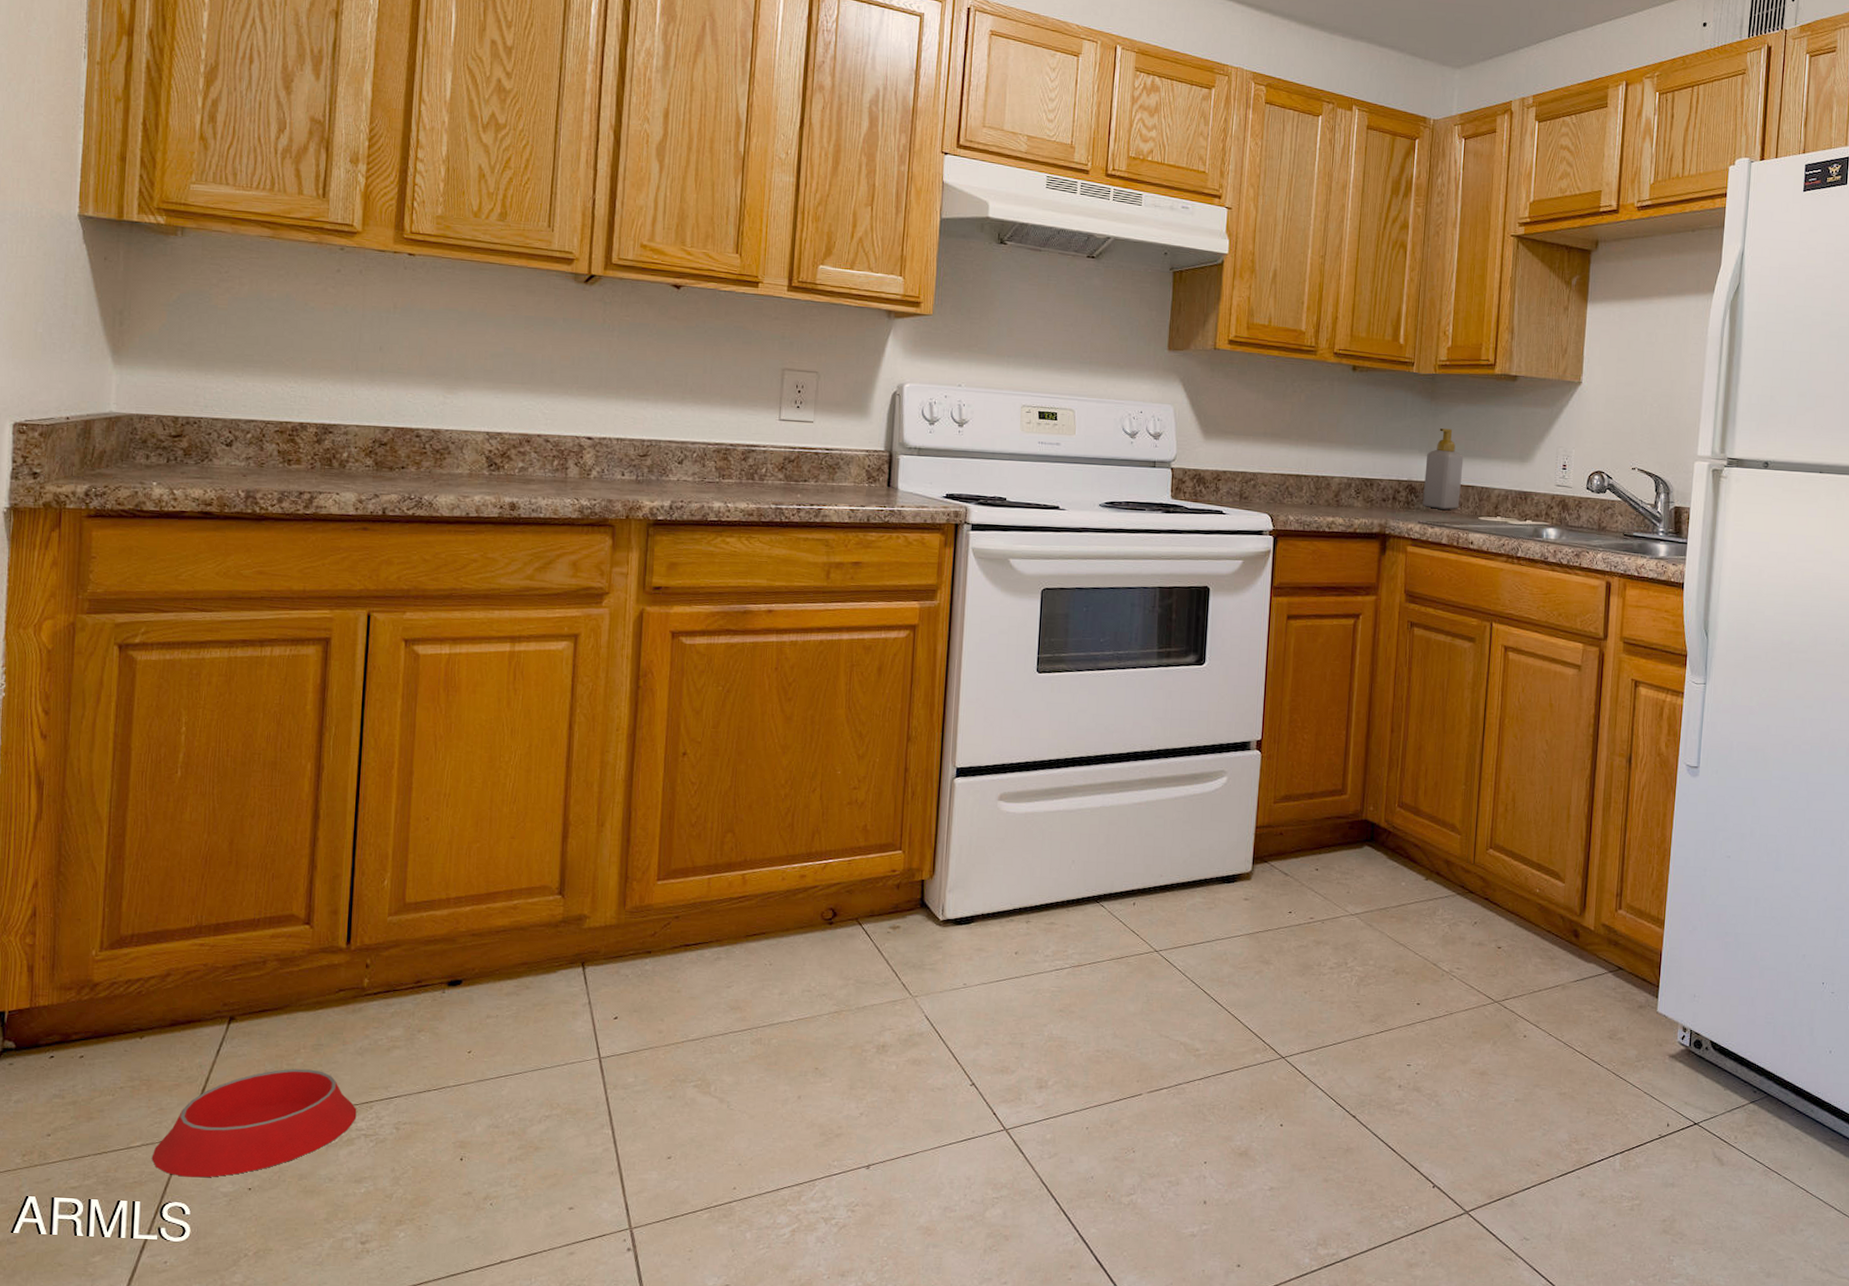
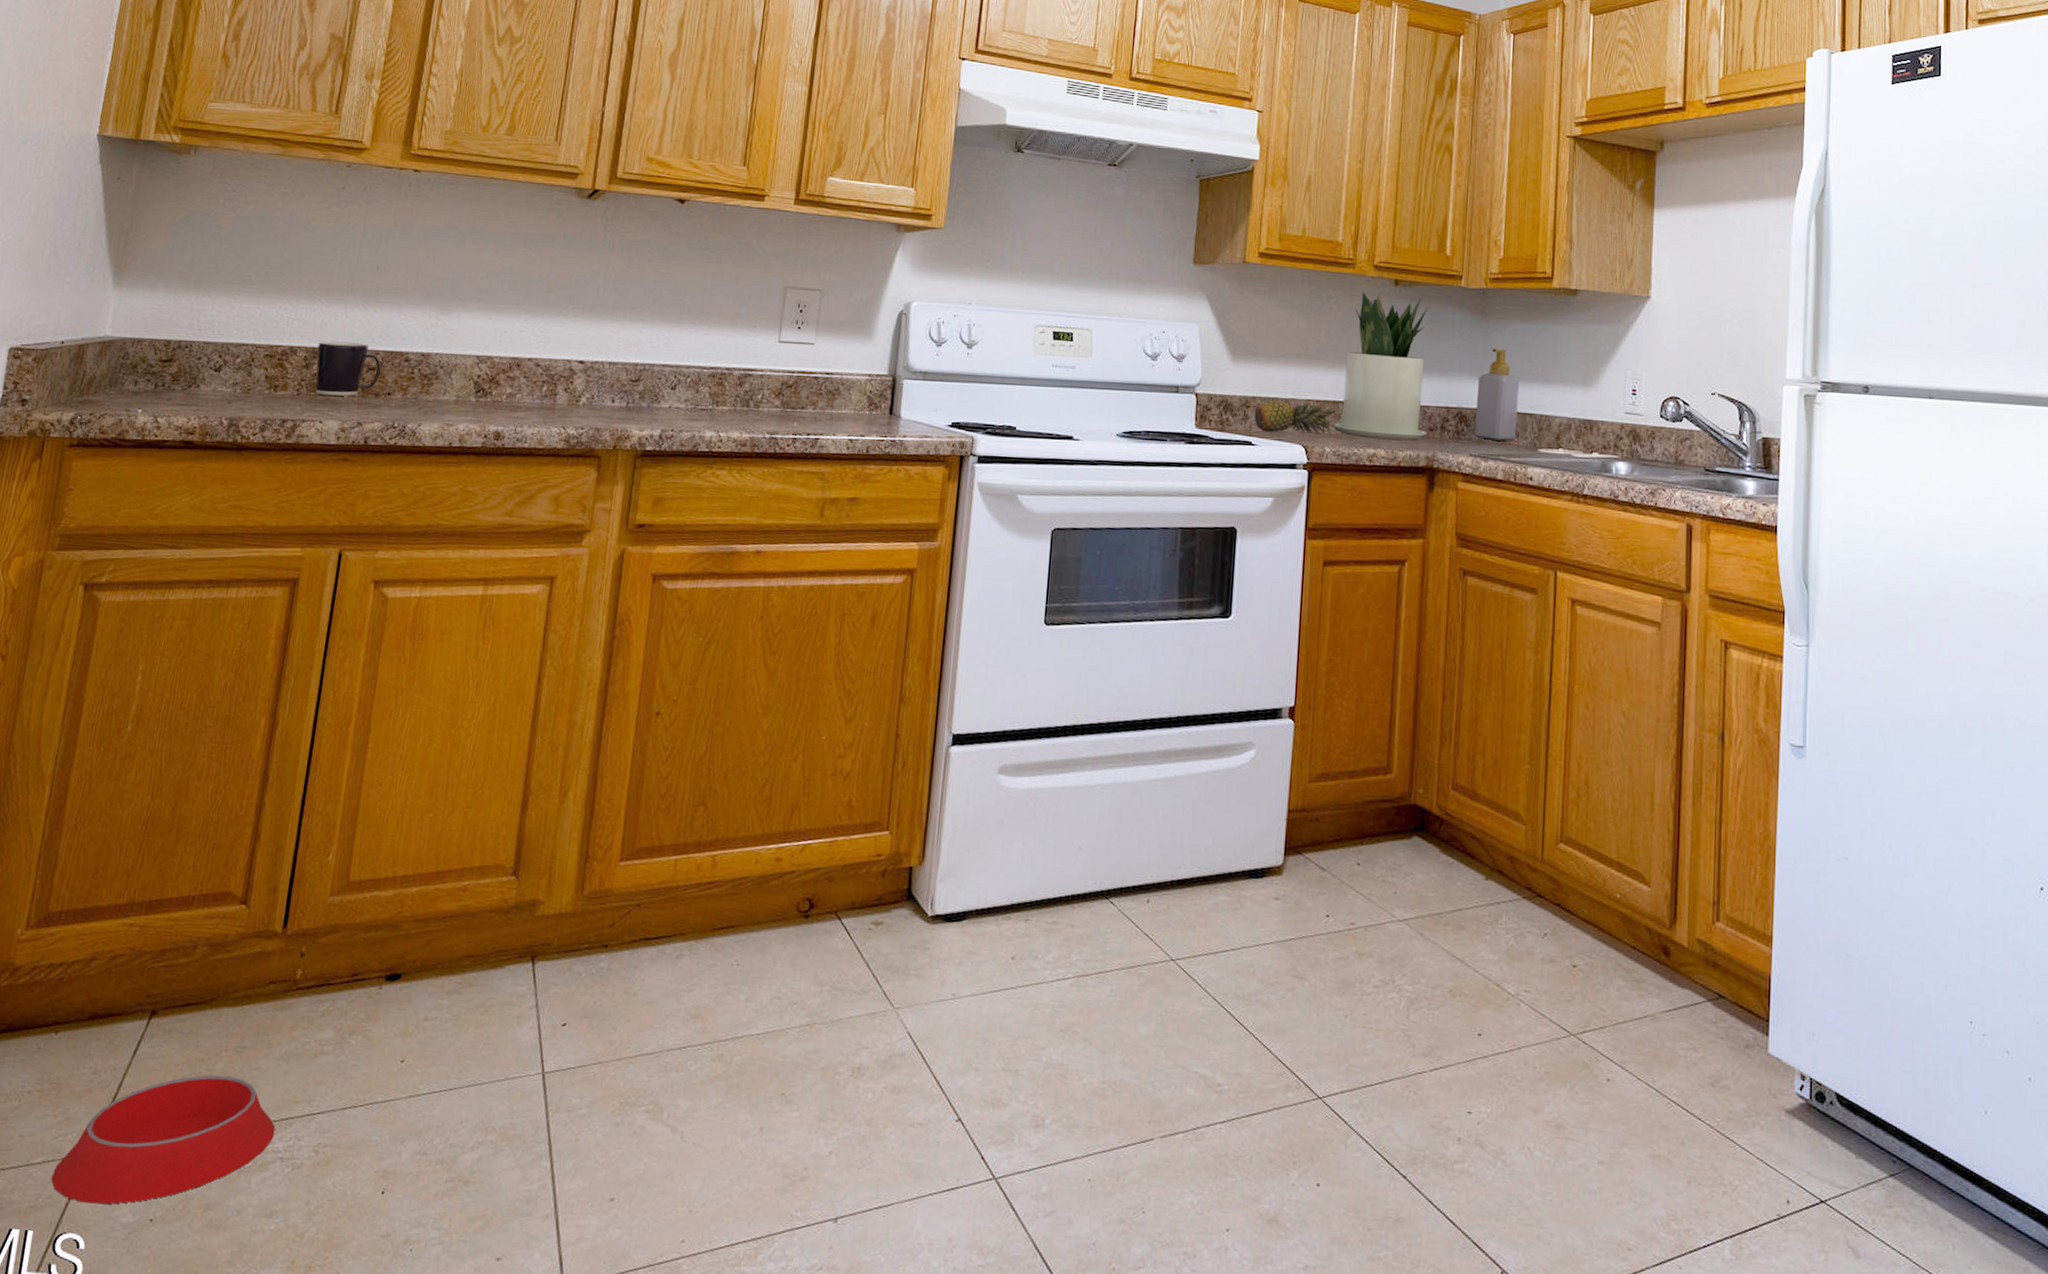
mug: none [327,418,393,470] -> present [315,341,381,397]
fruit: none [1225,474,1299,505] -> present [1254,400,1337,435]
planter: none [1295,377,1384,510] -> present [1332,292,1429,441]

